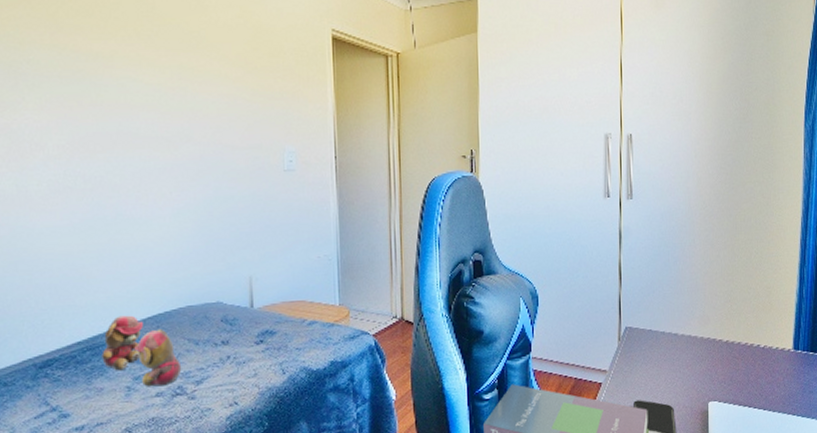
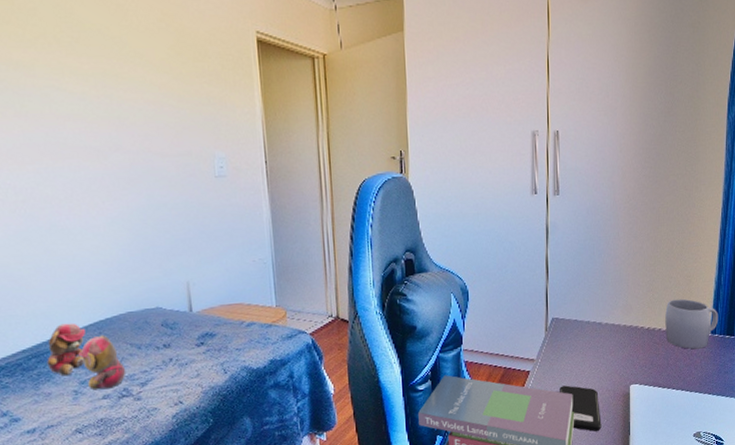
mug: none [745,311,801,366] -> present [665,299,719,349]

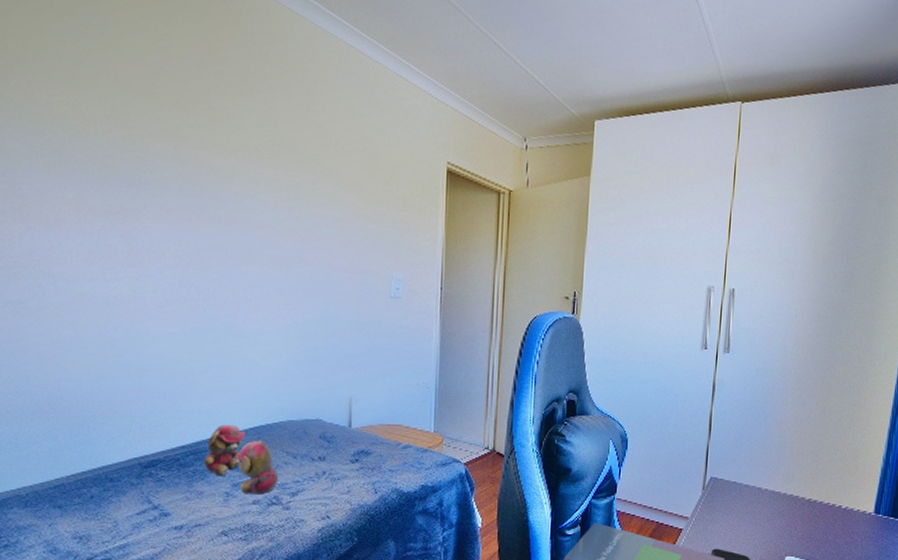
mug: present [665,299,719,349] -> none [827,473,884,528]

